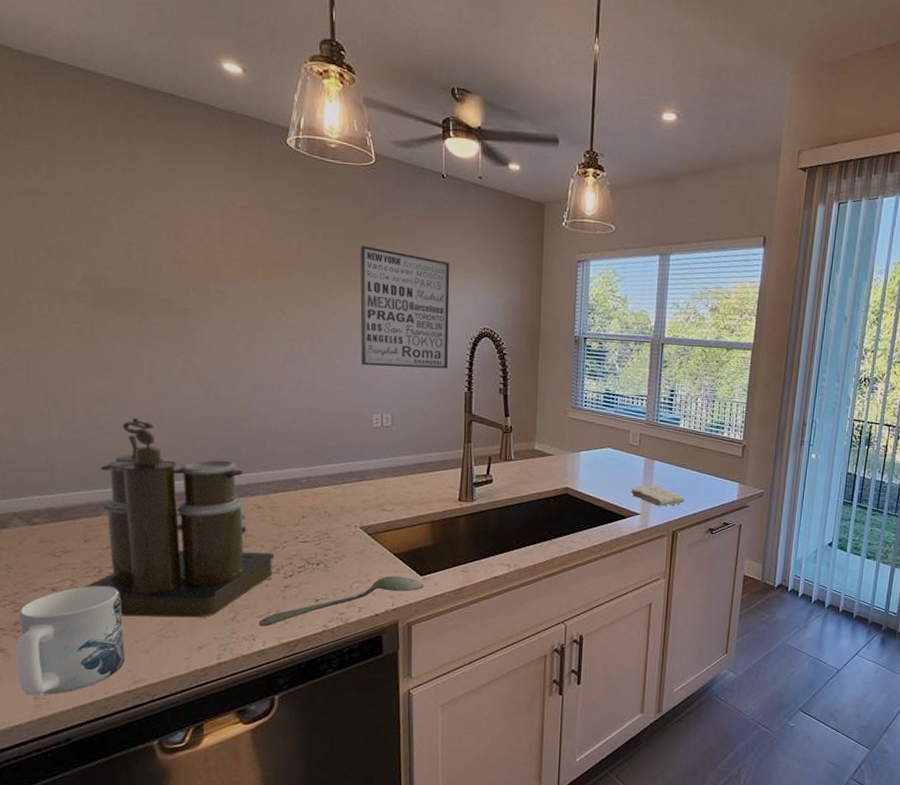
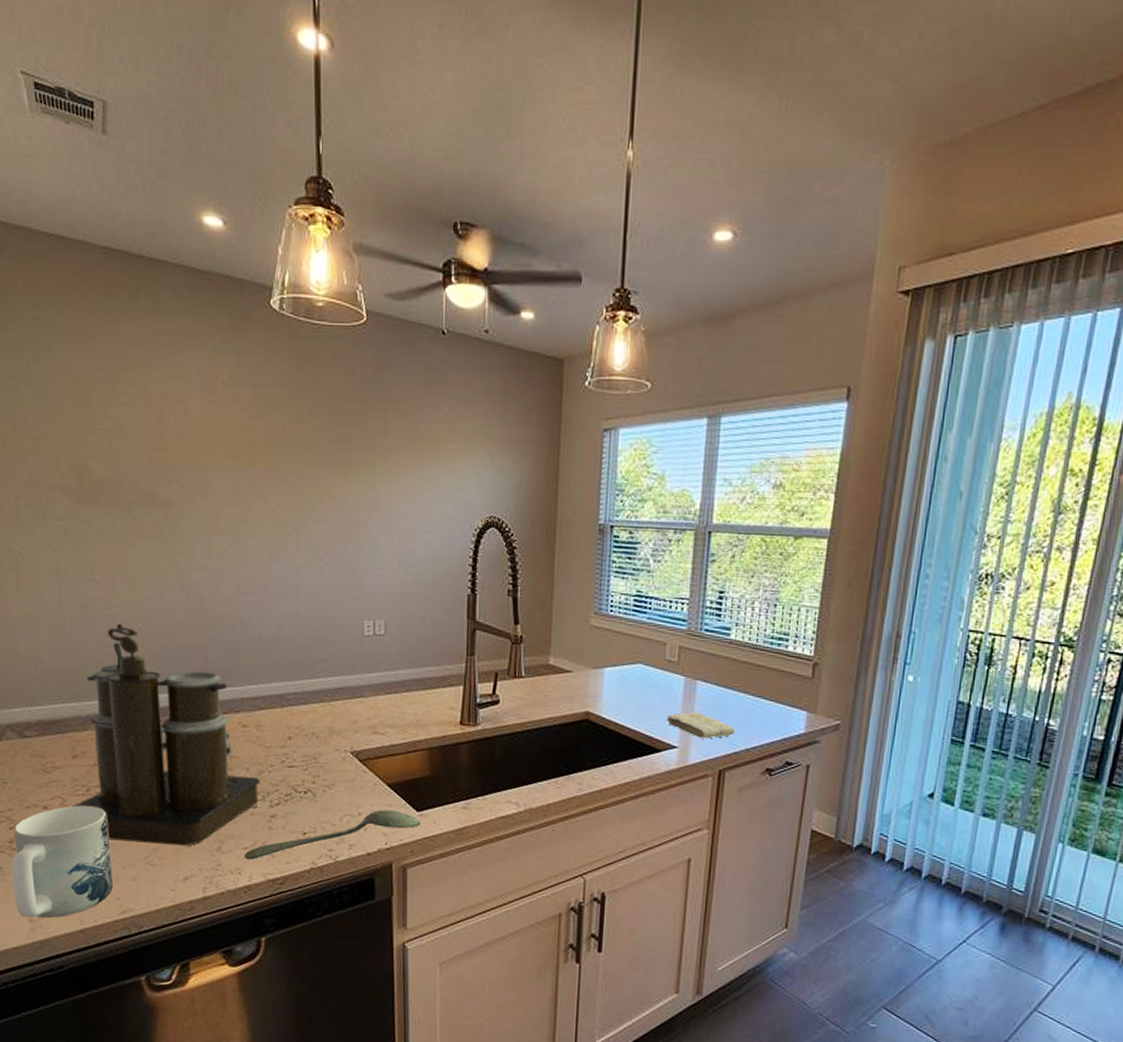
wall art: present [360,246,450,369] -> none [349,422,452,566]

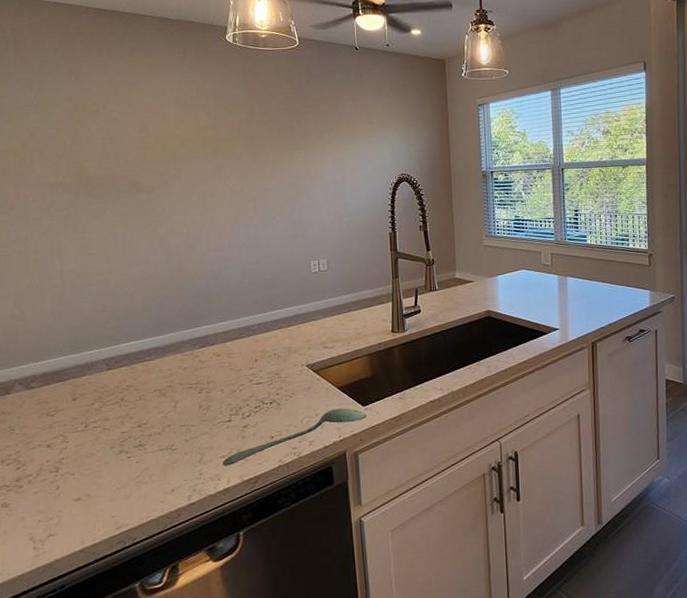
mug: present [12,805,113,919] -> none [18,439,109,546]
coffee maker: present [73,623,260,846] -> none [73,285,233,466]
washcloth: present [666,711,735,739] -> none [548,300,599,320]

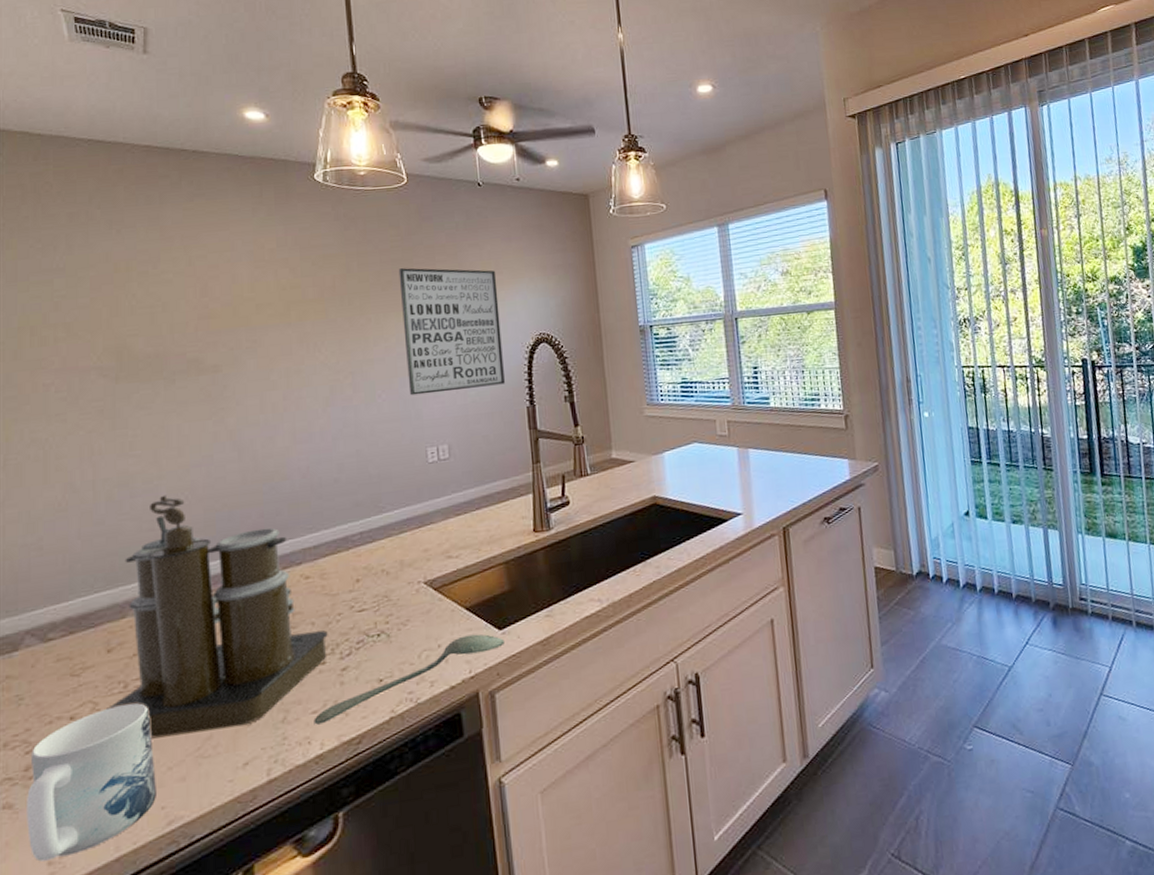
mug: none [18,439,109,546] -> present [27,703,156,862]
coffee maker: none [73,285,233,466] -> present [107,494,328,739]
wall art: none [291,115,372,219] -> present [398,268,505,396]

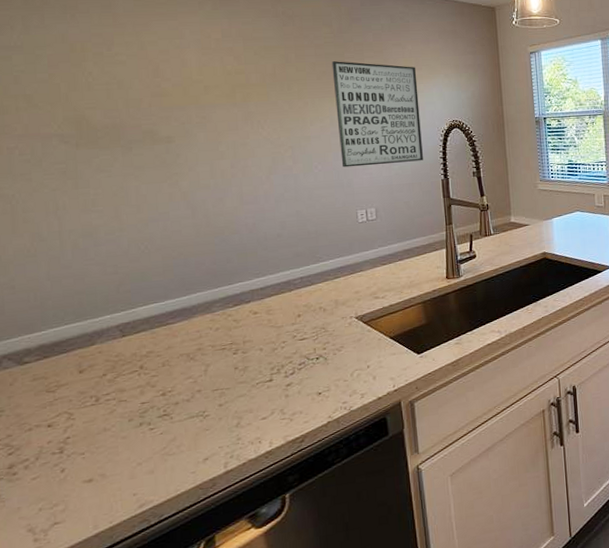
mug: present [27,703,156,862] -> none [12,413,128,539]
coffee maker: present [107,494,328,739] -> none [81,244,274,441]
spoon: present [313,633,504,725] -> none [263,357,422,428]

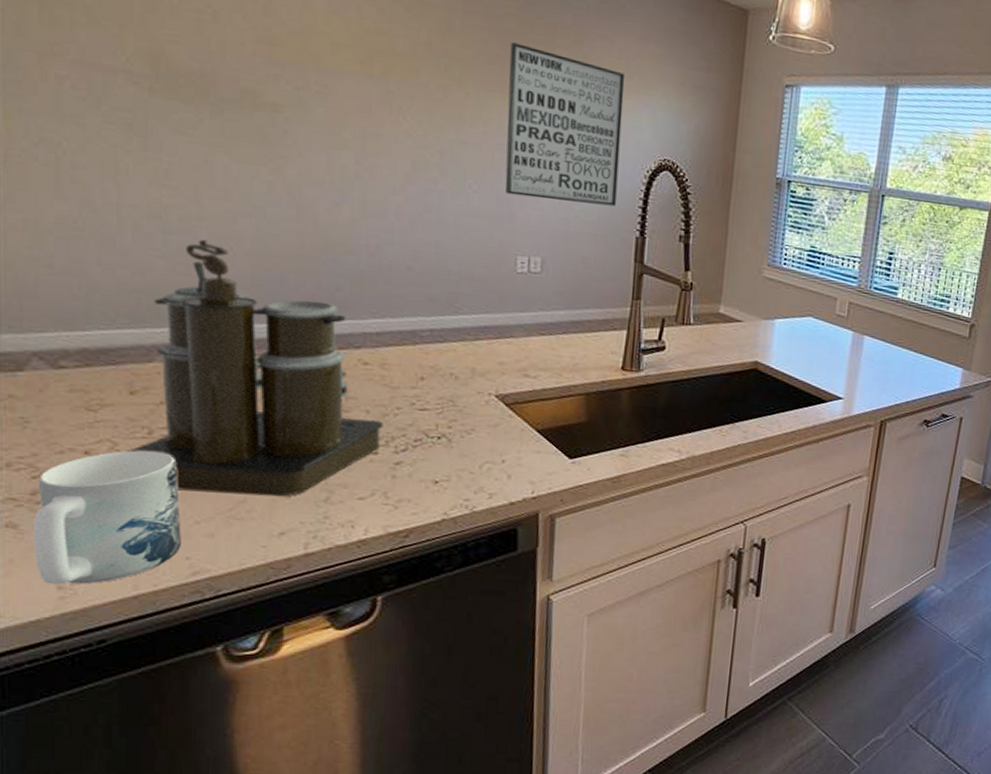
mug: none [12,413,128,539] -> present [34,450,181,585]
coffee maker: none [81,244,274,441] -> present [127,239,383,497]

